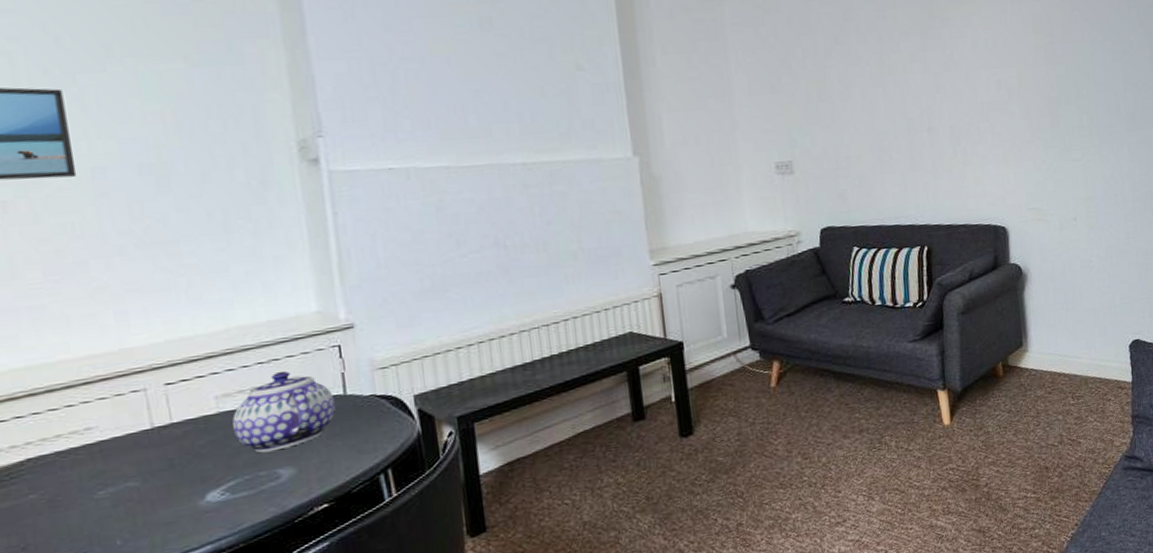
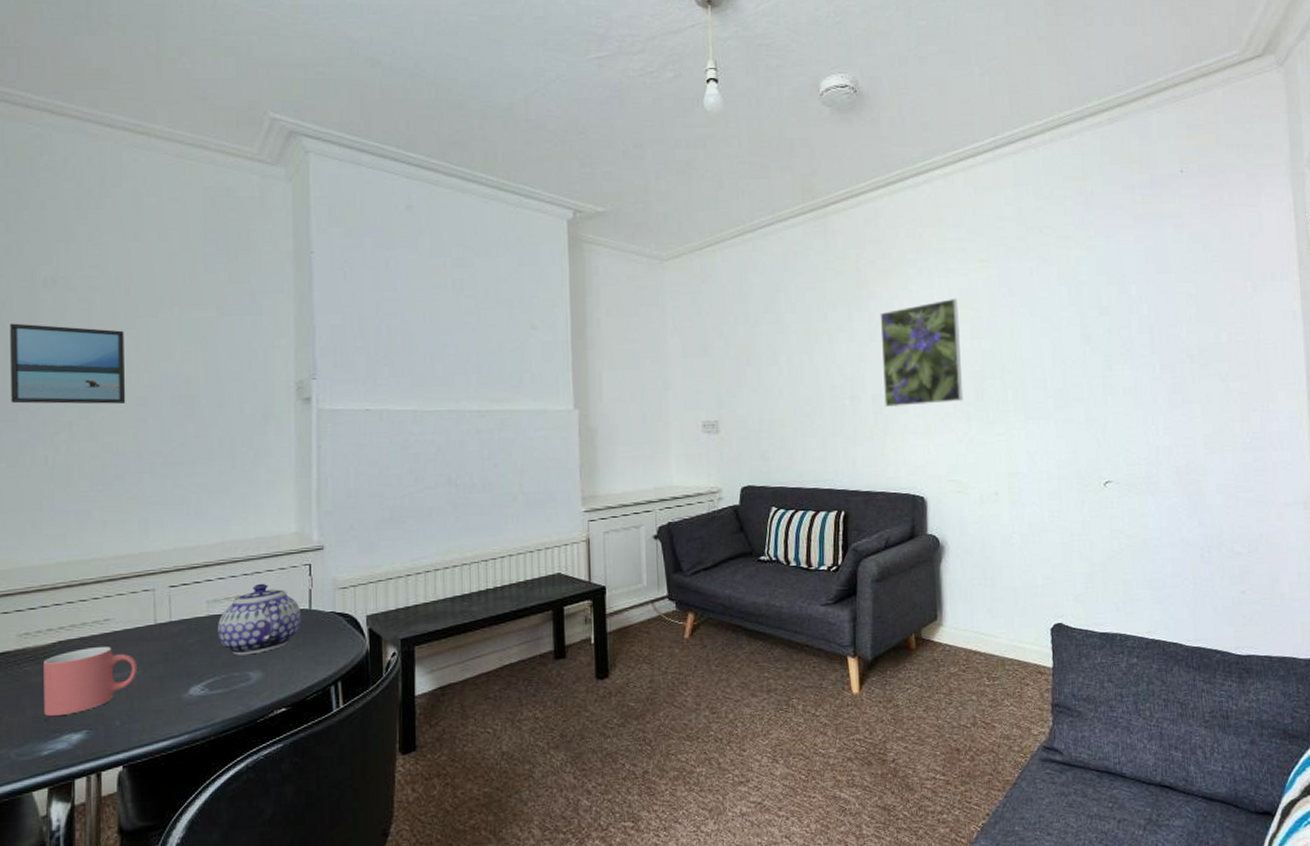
mug: none [10,459,137,544] -> present [44,647,138,717]
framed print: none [954,23,1040,139] -> present [880,298,964,408]

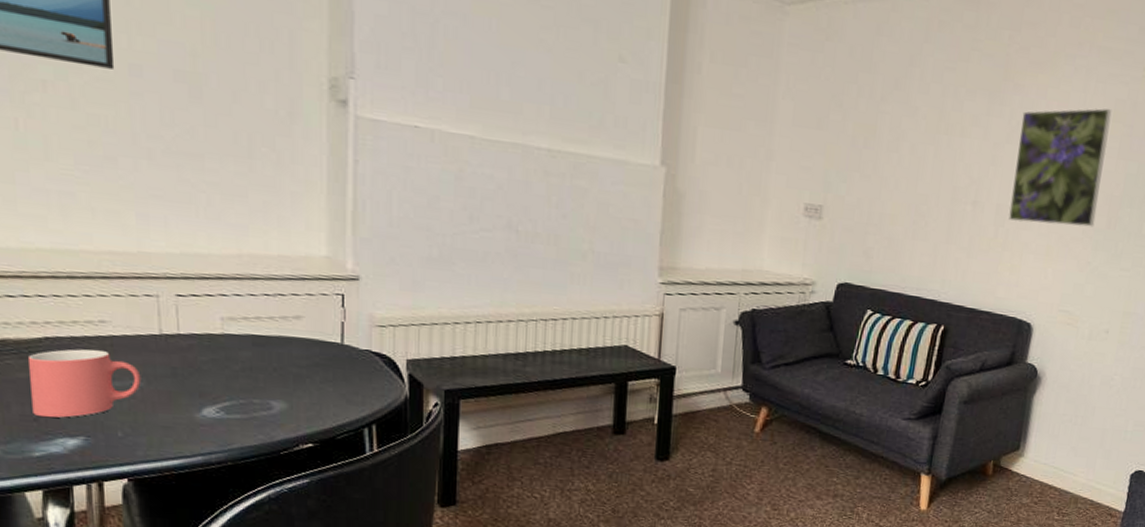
teapot: present [218,583,301,656] -> none [235,307,331,383]

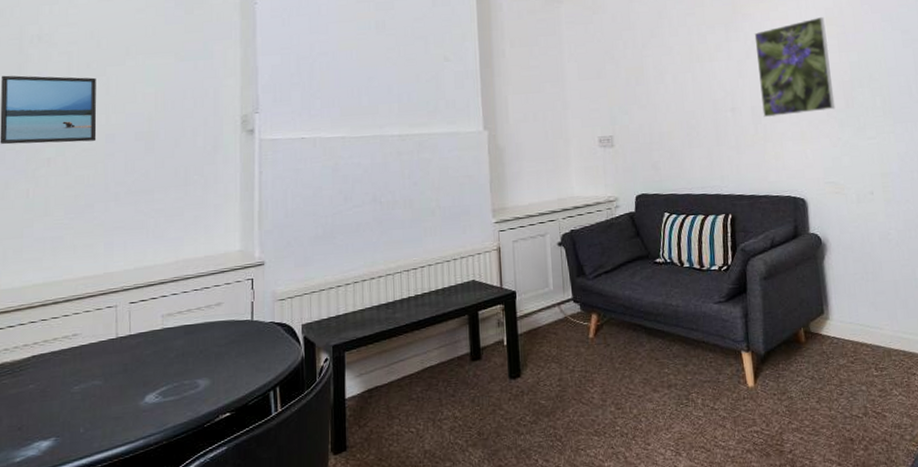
mug: present [29,349,142,418] -> none [18,359,101,426]

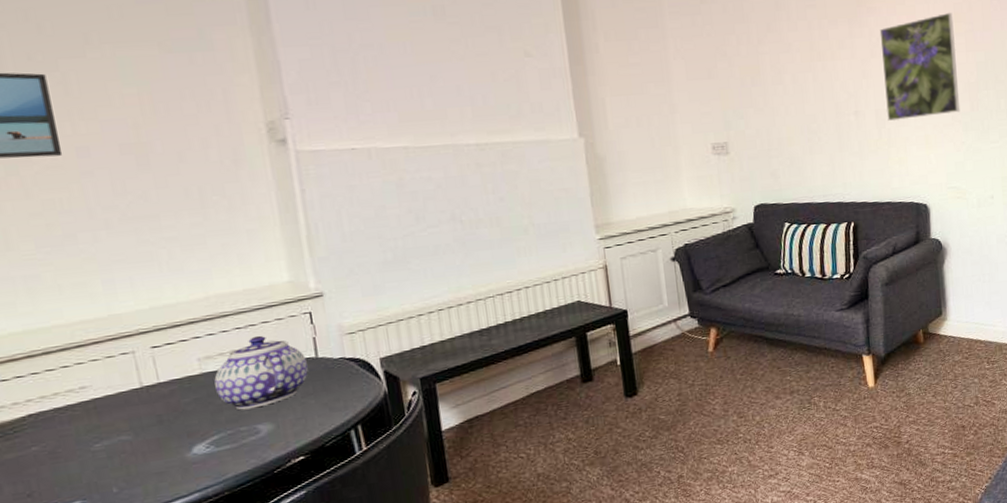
teapot: none [171,297,244,365] -> present [214,335,308,410]

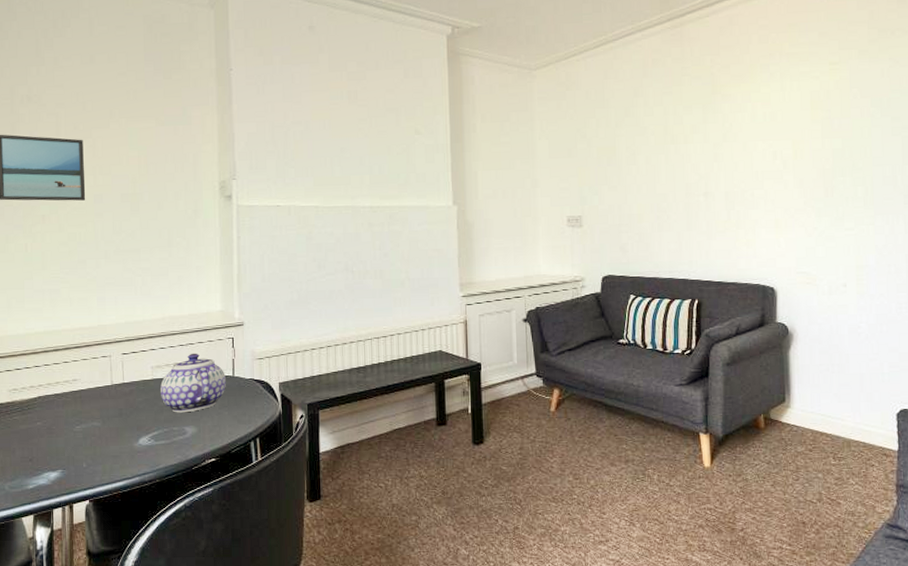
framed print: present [879,12,960,121] -> none [733,99,814,204]

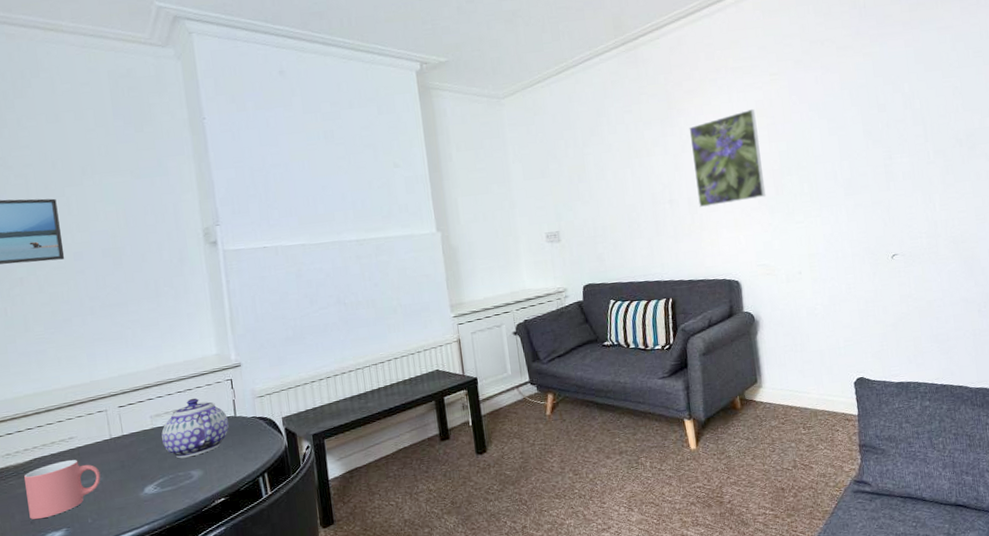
mug: none [28,402,99,458] -> present [24,460,101,520]
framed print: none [733,99,814,204] -> present [689,108,766,208]

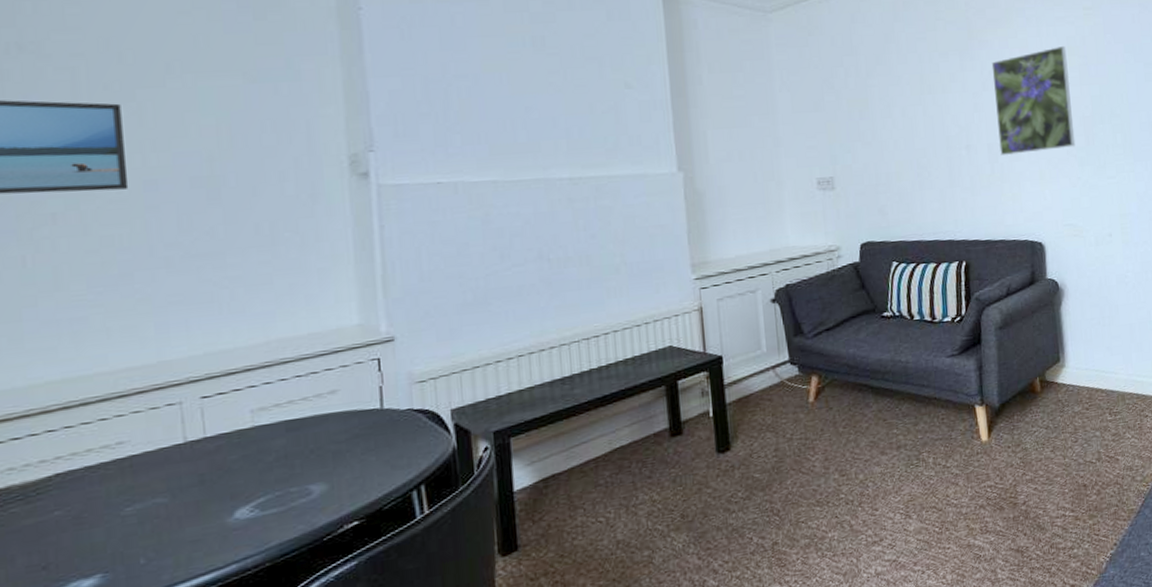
mug: present [24,460,101,520] -> none [36,474,166,563]
teapot: present [161,398,229,459] -> none [267,384,371,469]

